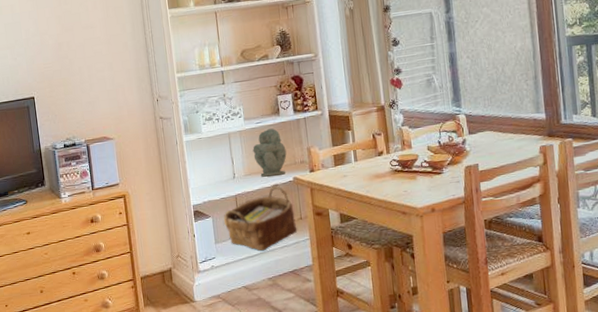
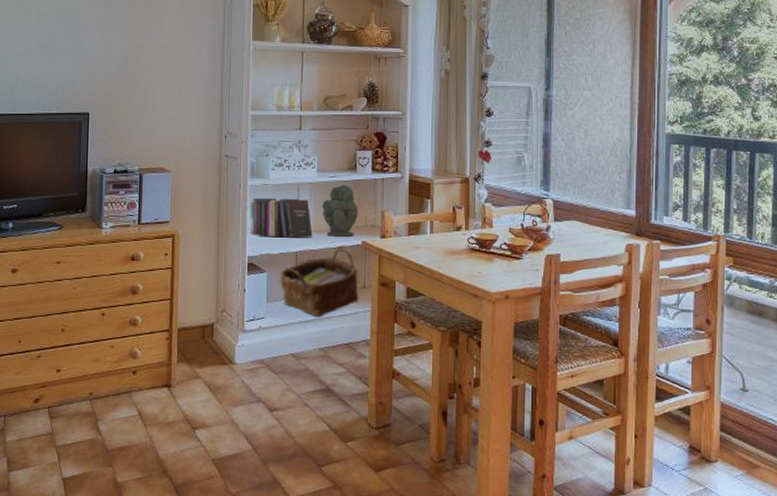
books: none [188,147,248,186] -> present [249,197,313,239]

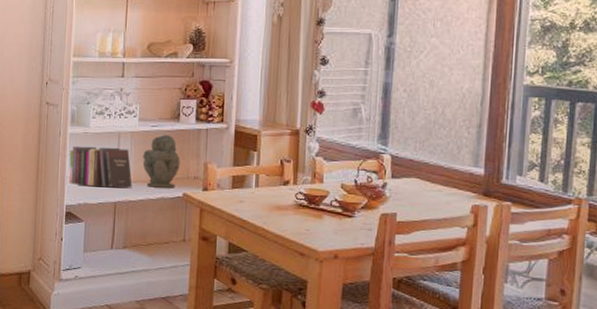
woven basket: present [279,248,359,317] -> none [97,199,178,270]

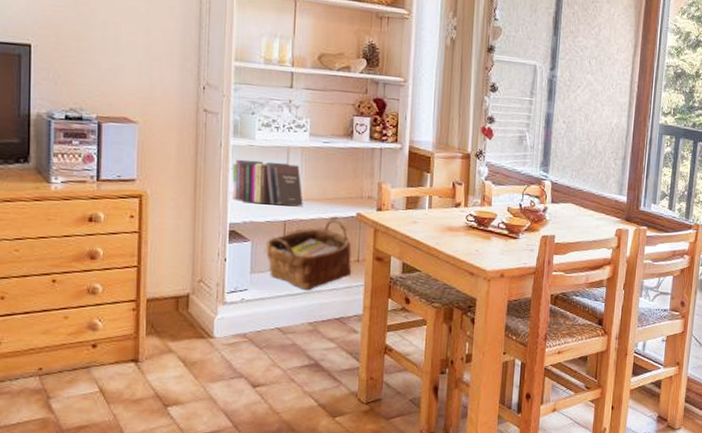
woven basket: none [97,199,178,270] -> present [265,219,352,291]
sculpture: present [143,135,180,188] -> none [314,152,354,208]

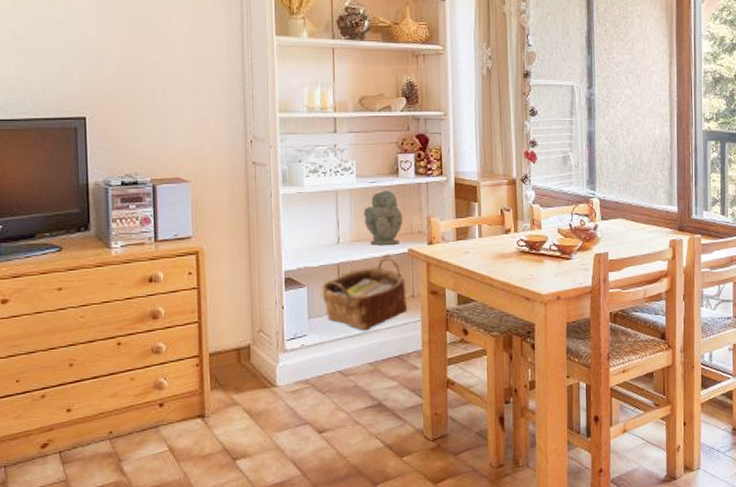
books: present [231,159,303,207] -> none [284,206,355,250]
sculpture: none [314,152,354,208] -> present [363,191,403,245]

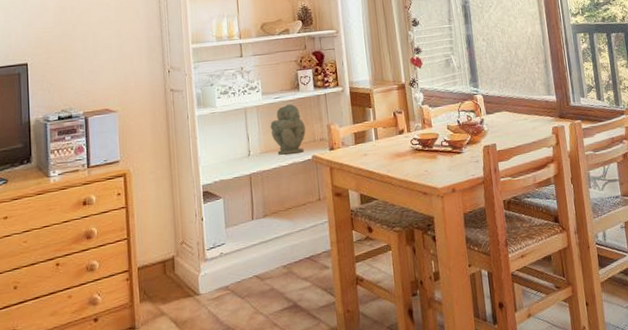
woven basket: present [321,257,408,331] -> none [235,164,316,236]

